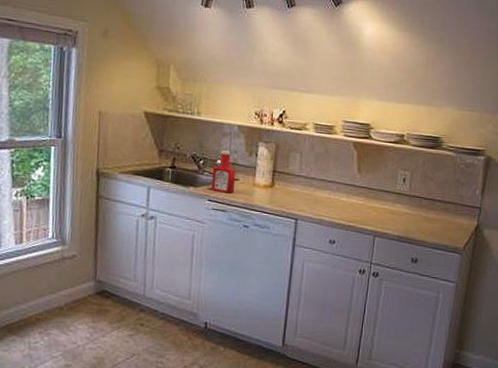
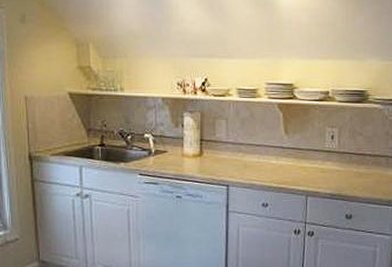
ketchup bottle: present [211,150,236,194] -> none [141,124,164,166]

